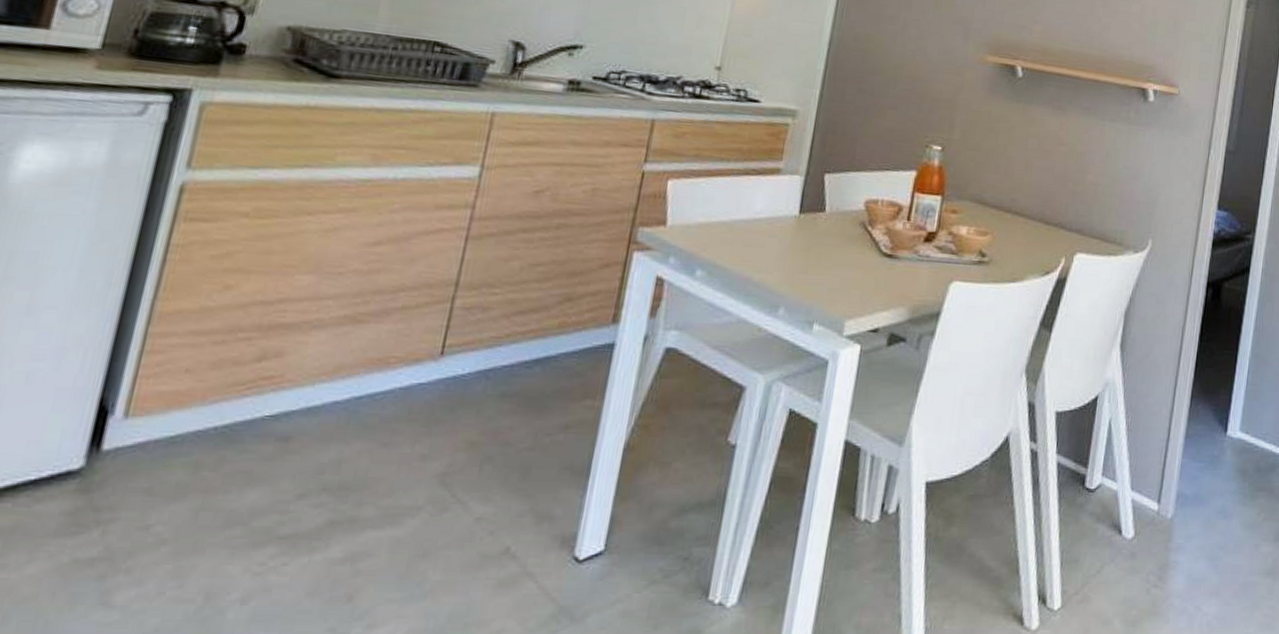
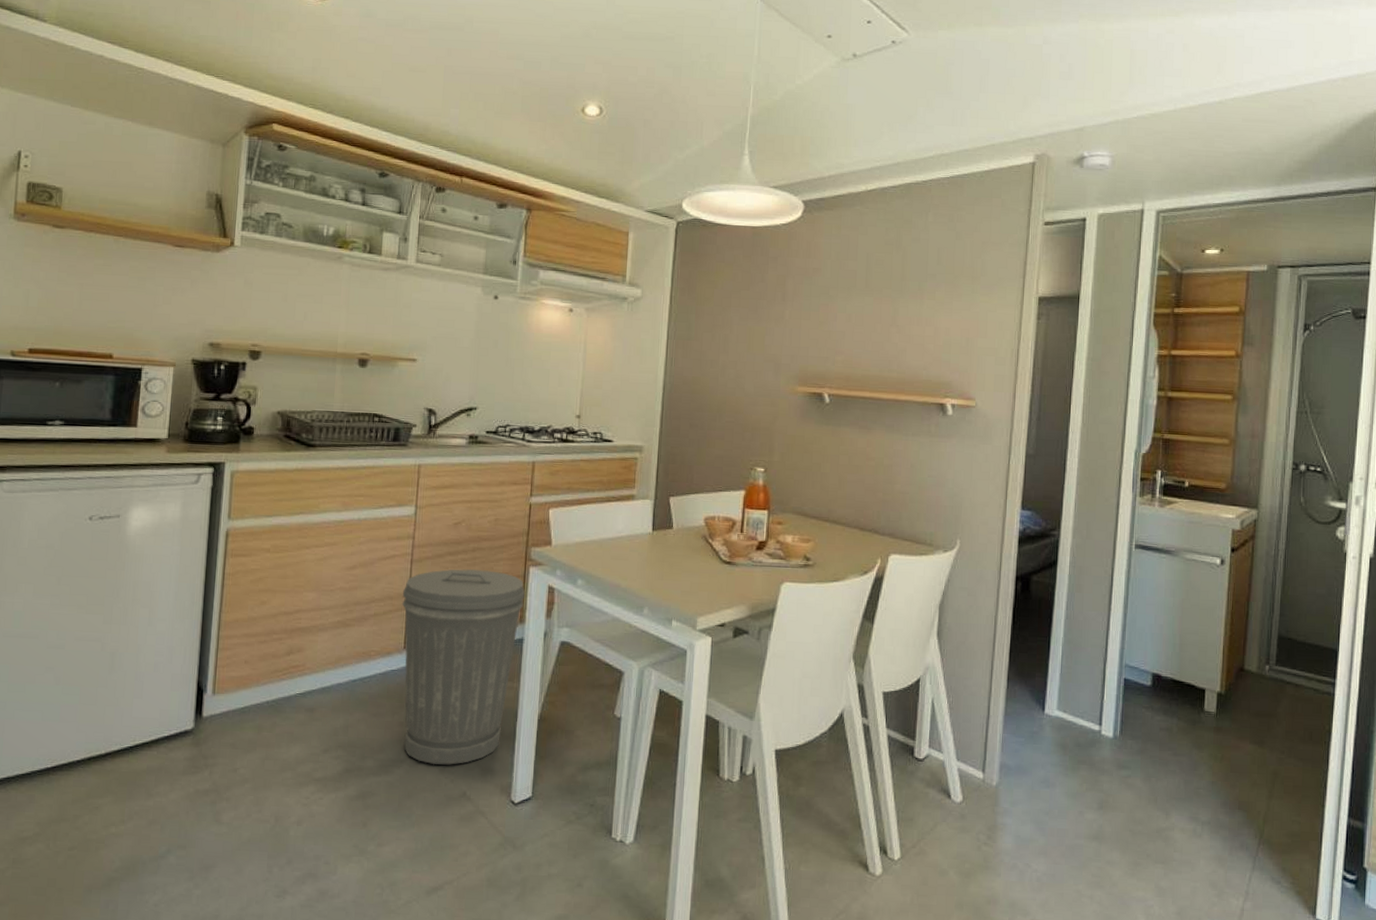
trash can: none [424,251,624,512] -> present [401,569,525,765]

